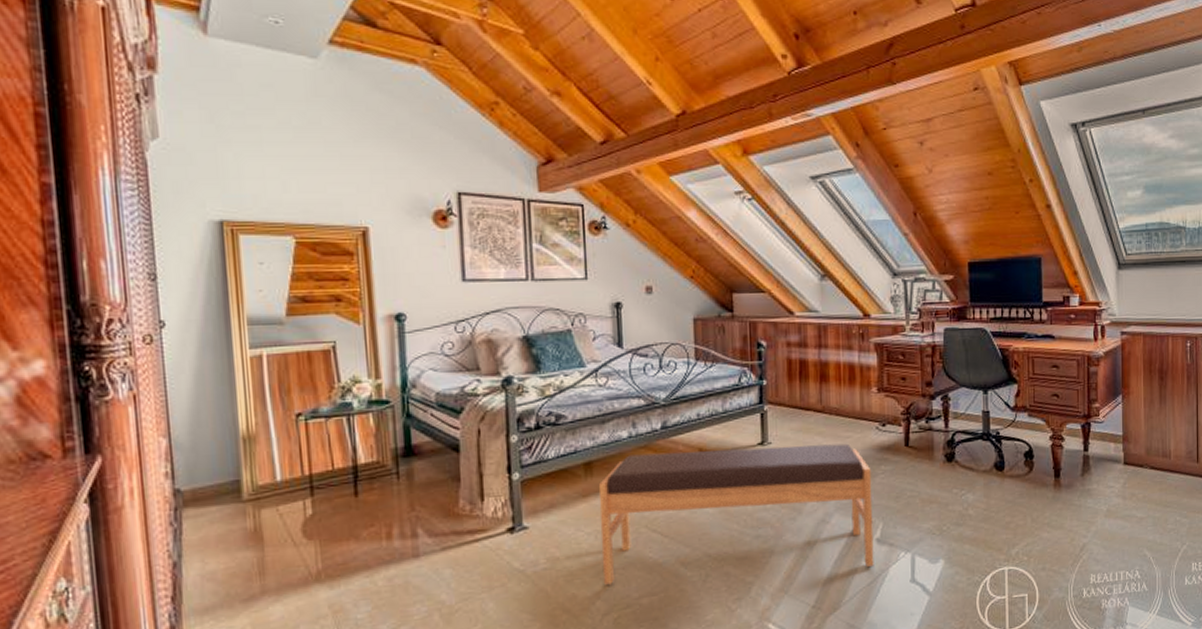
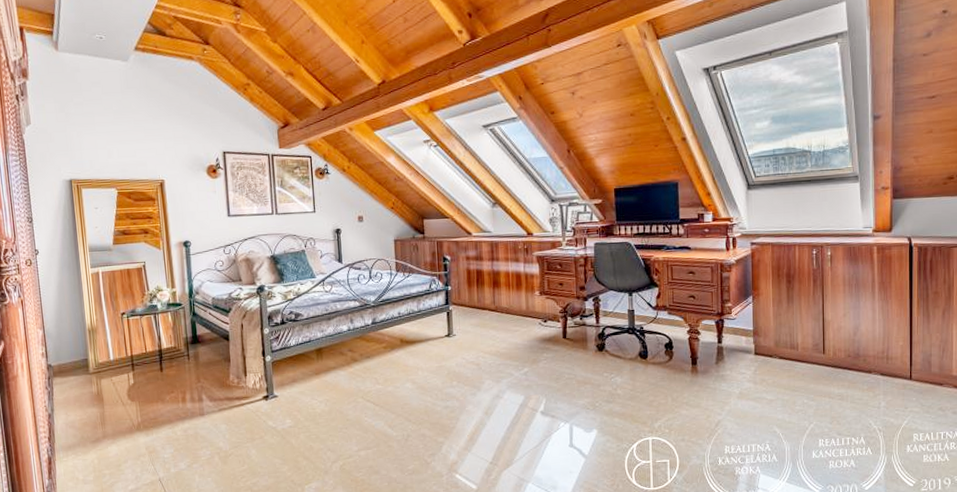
bench: present [598,443,874,585] -> none [326,336,539,440]

